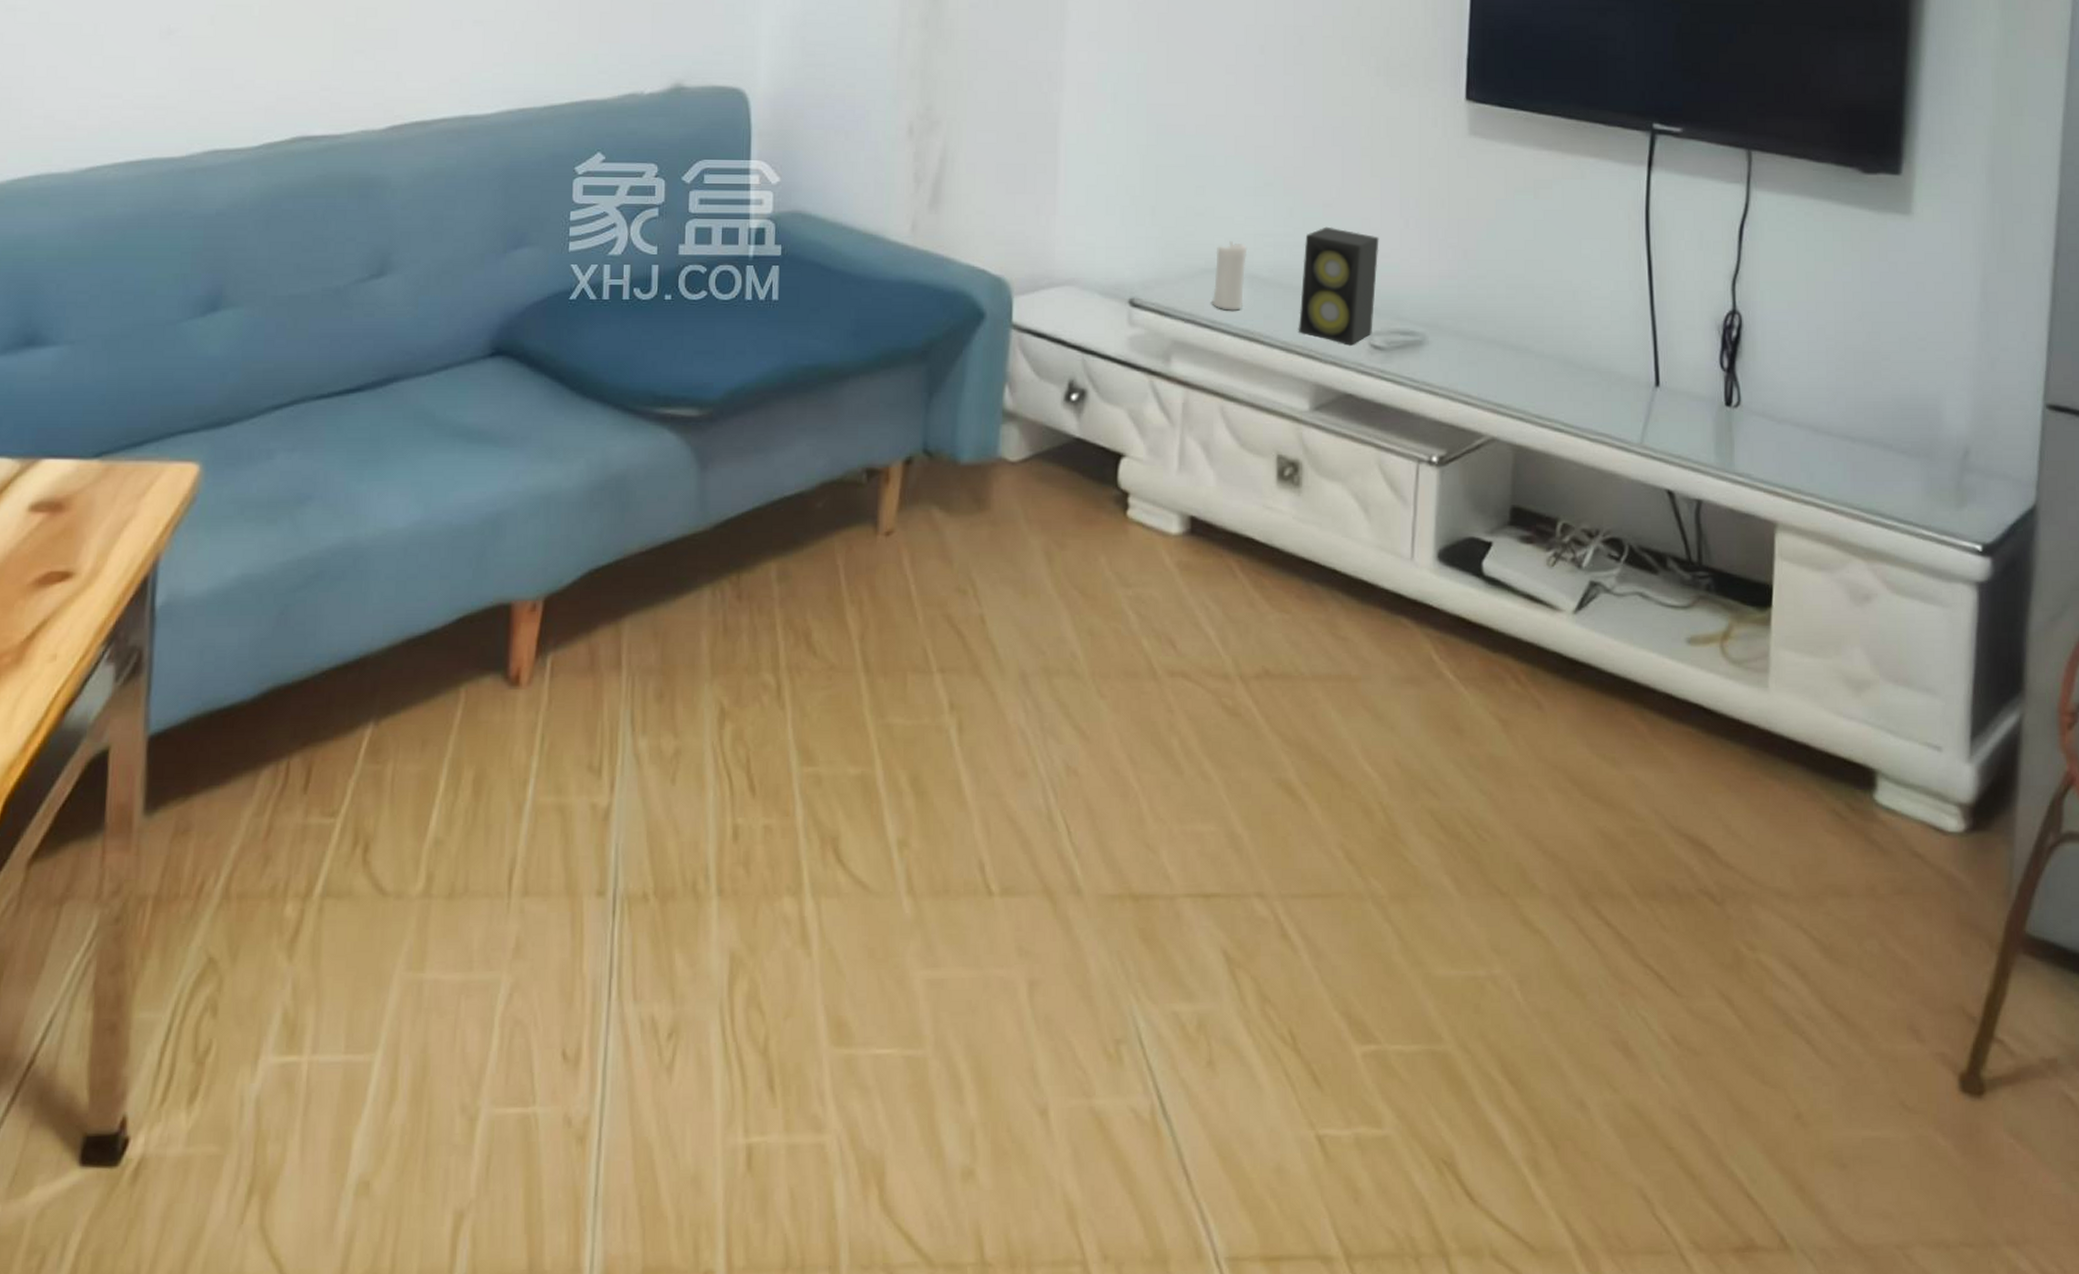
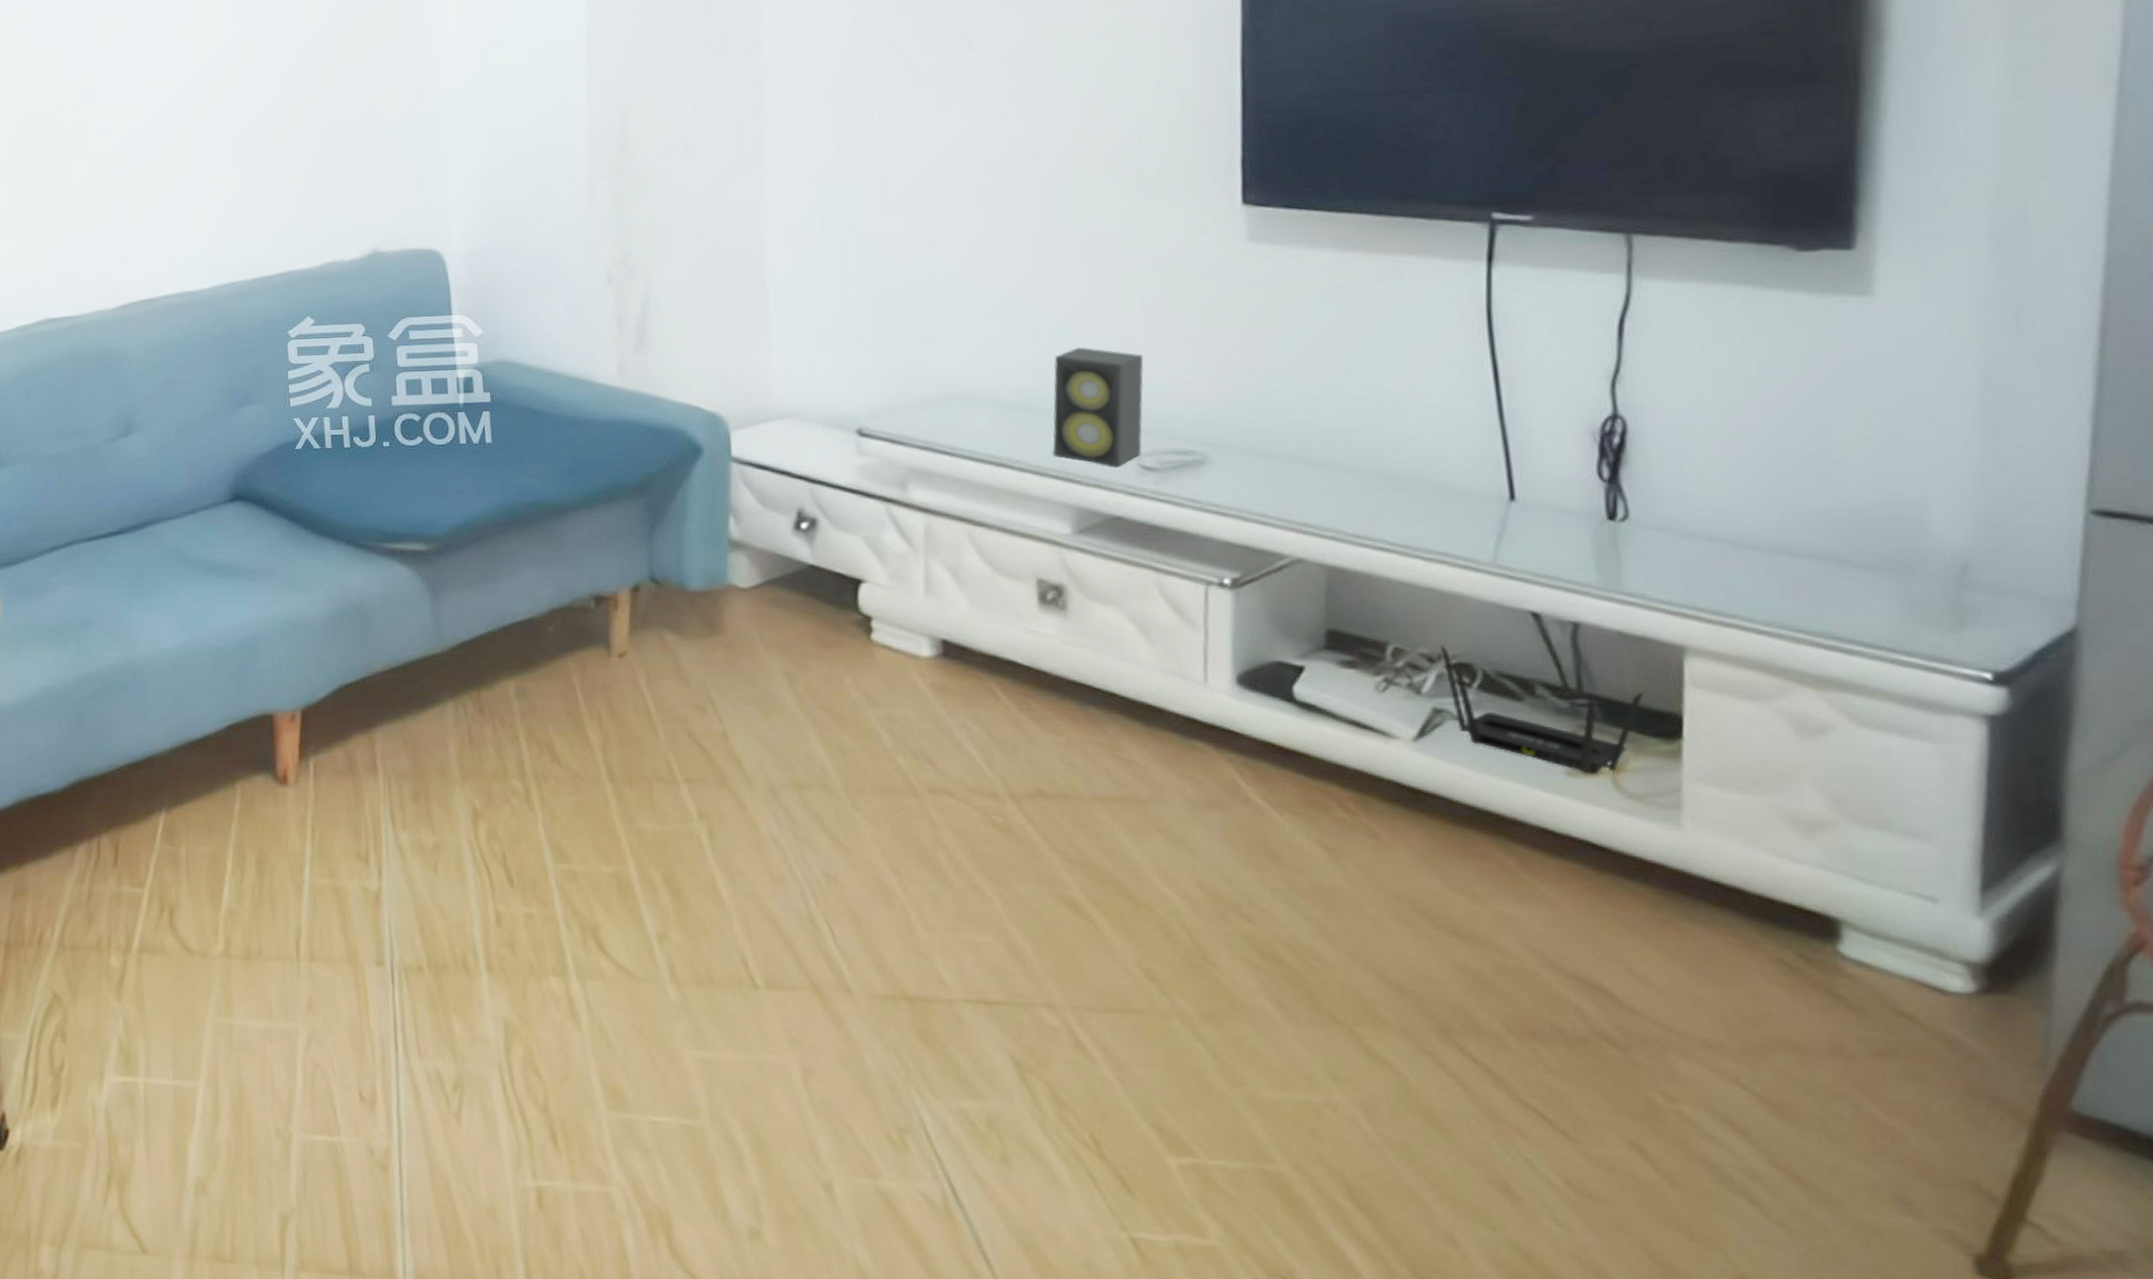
candle: present [1212,241,1248,311] -> none [950,367,987,437]
wifi router: none [1598,521,1746,641] -> present [1441,645,1644,773]

